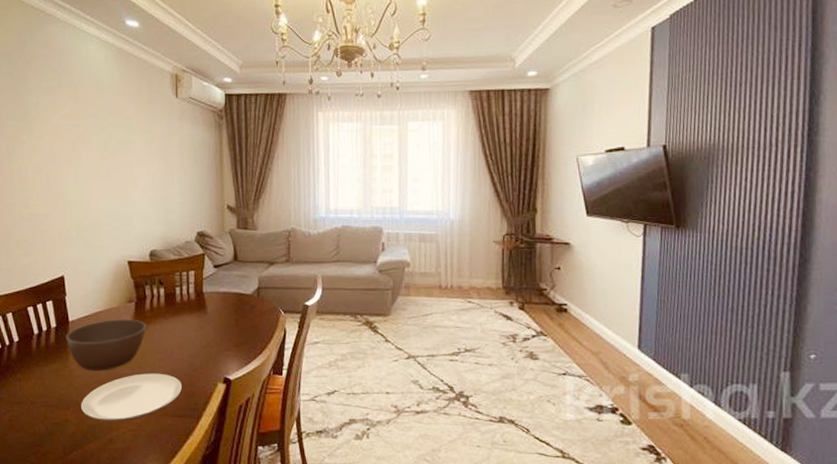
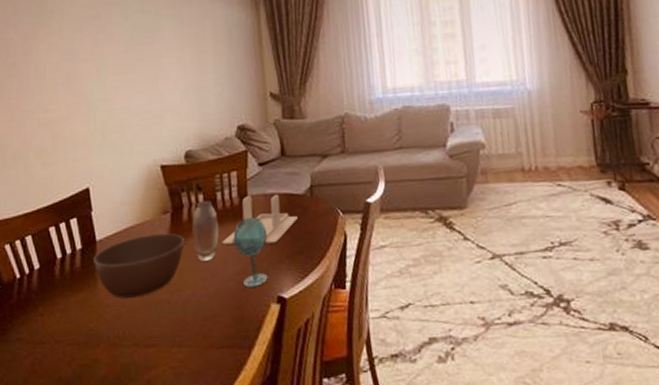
plate: present [81,373,182,422] -> none [113,295,229,359]
vase: none [152,294,177,344] -> present [191,200,219,261]
napkin holder: none [179,292,245,334] -> present [222,194,298,245]
wine glass: none [189,311,218,369] -> present [233,217,268,288]

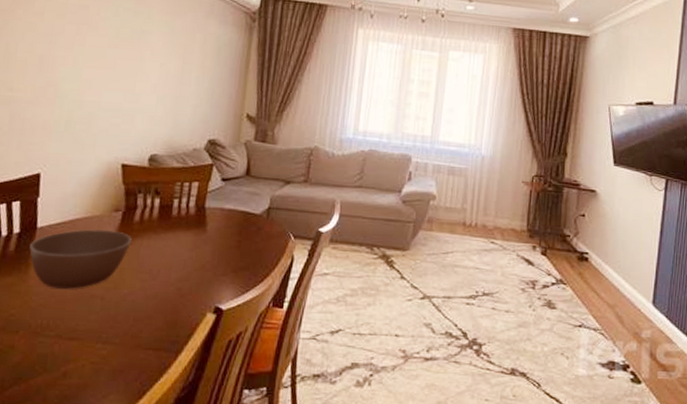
vase: present [191,200,219,261] -> none [139,205,171,263]
napkin holder: present [222,194,298,245] -> none [170,207,250,256]
wine glass: present [233,217,268,288] -> none [182,228,217,295]

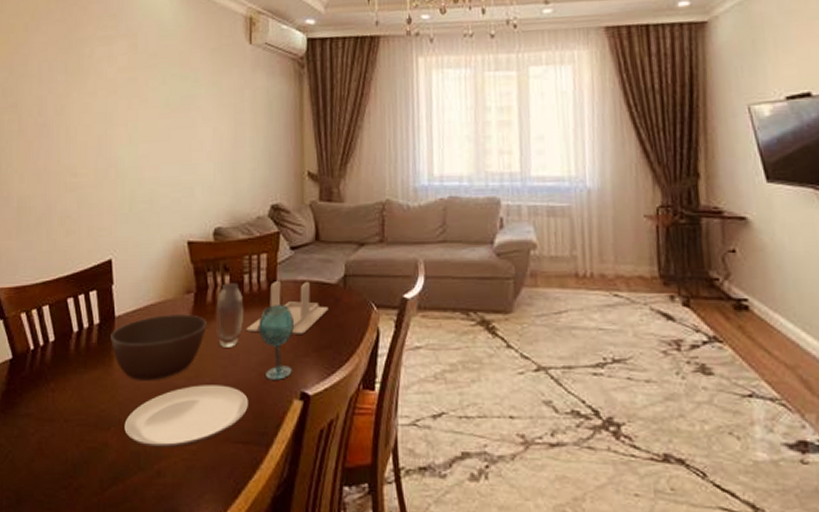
plate: none [33,295,164,352] -> present [124,385,248,448]
vase: none [139,205,171,263] -> present [215,283,244,347]
napkin holder: none [170,207,250,256] -> present [246,280,328,334]
wine glass: none [182,228,217,295] -> present [259,305,295,380]

